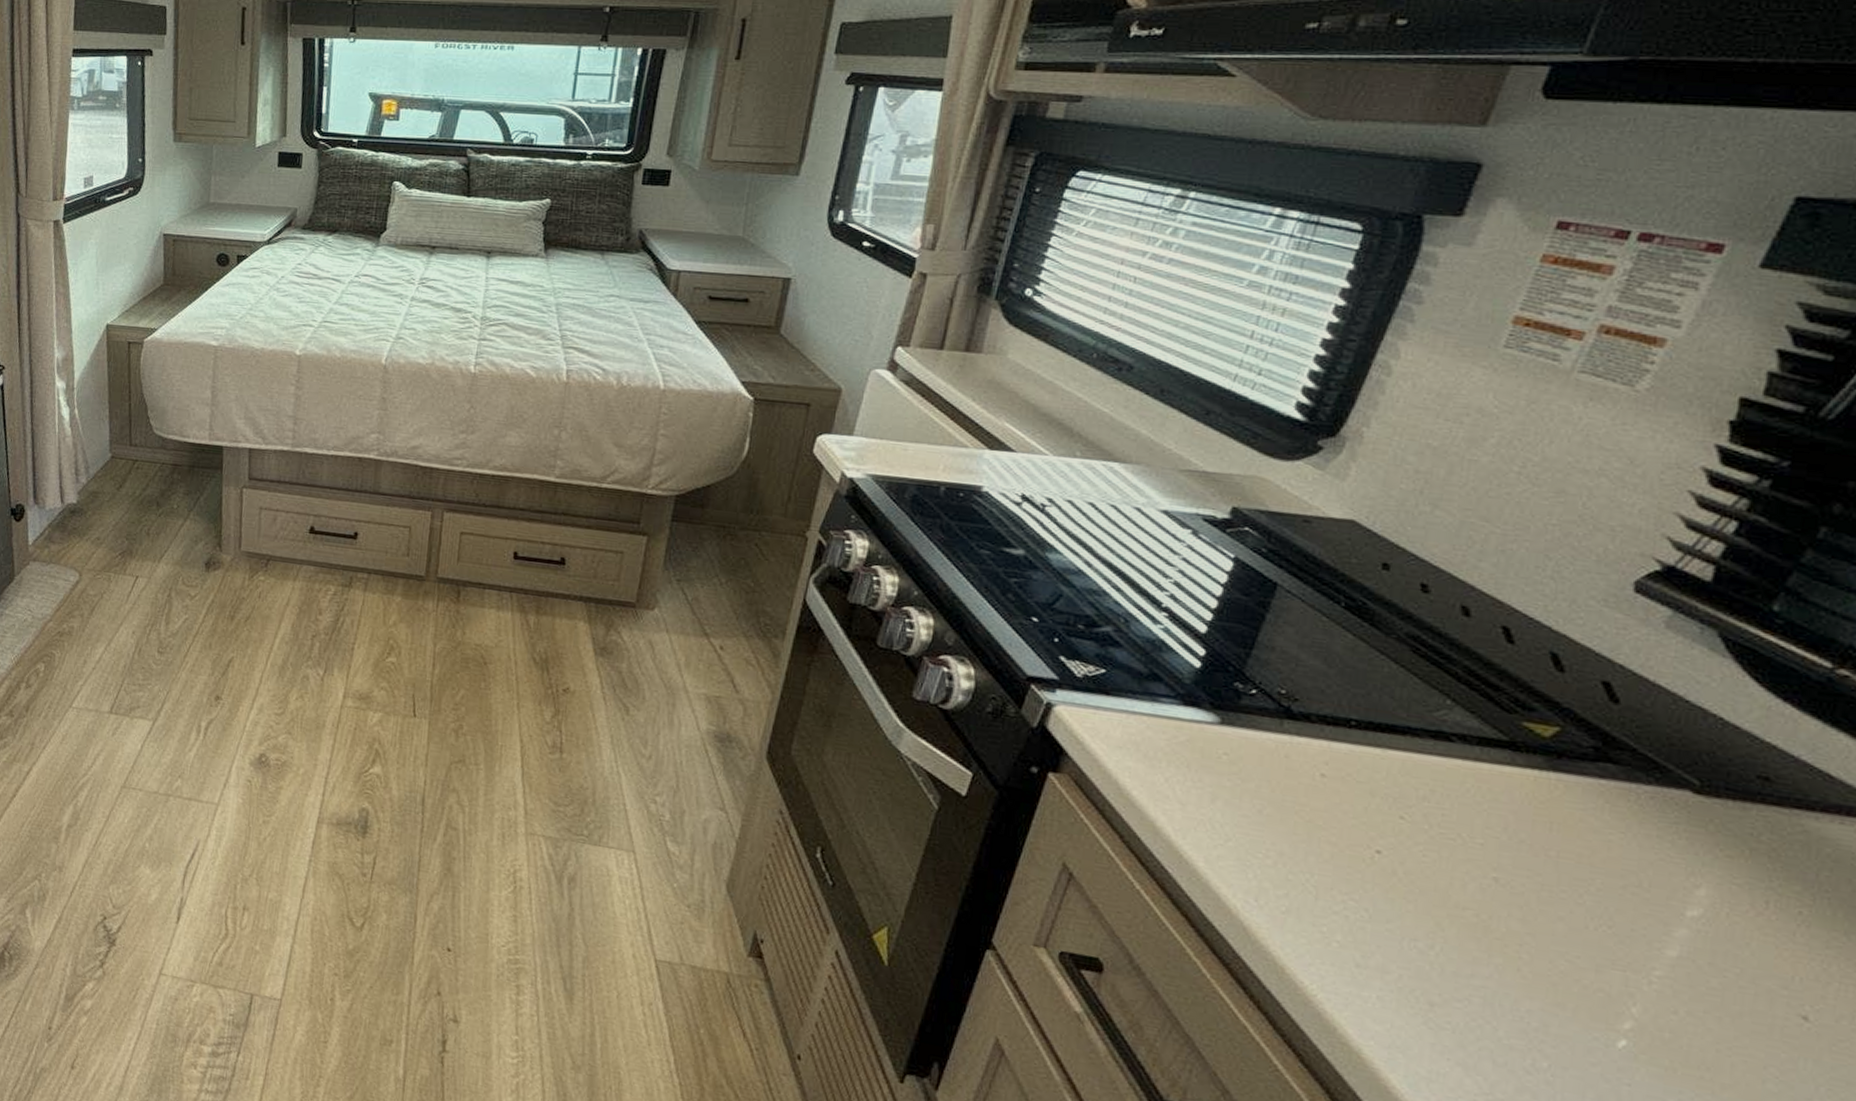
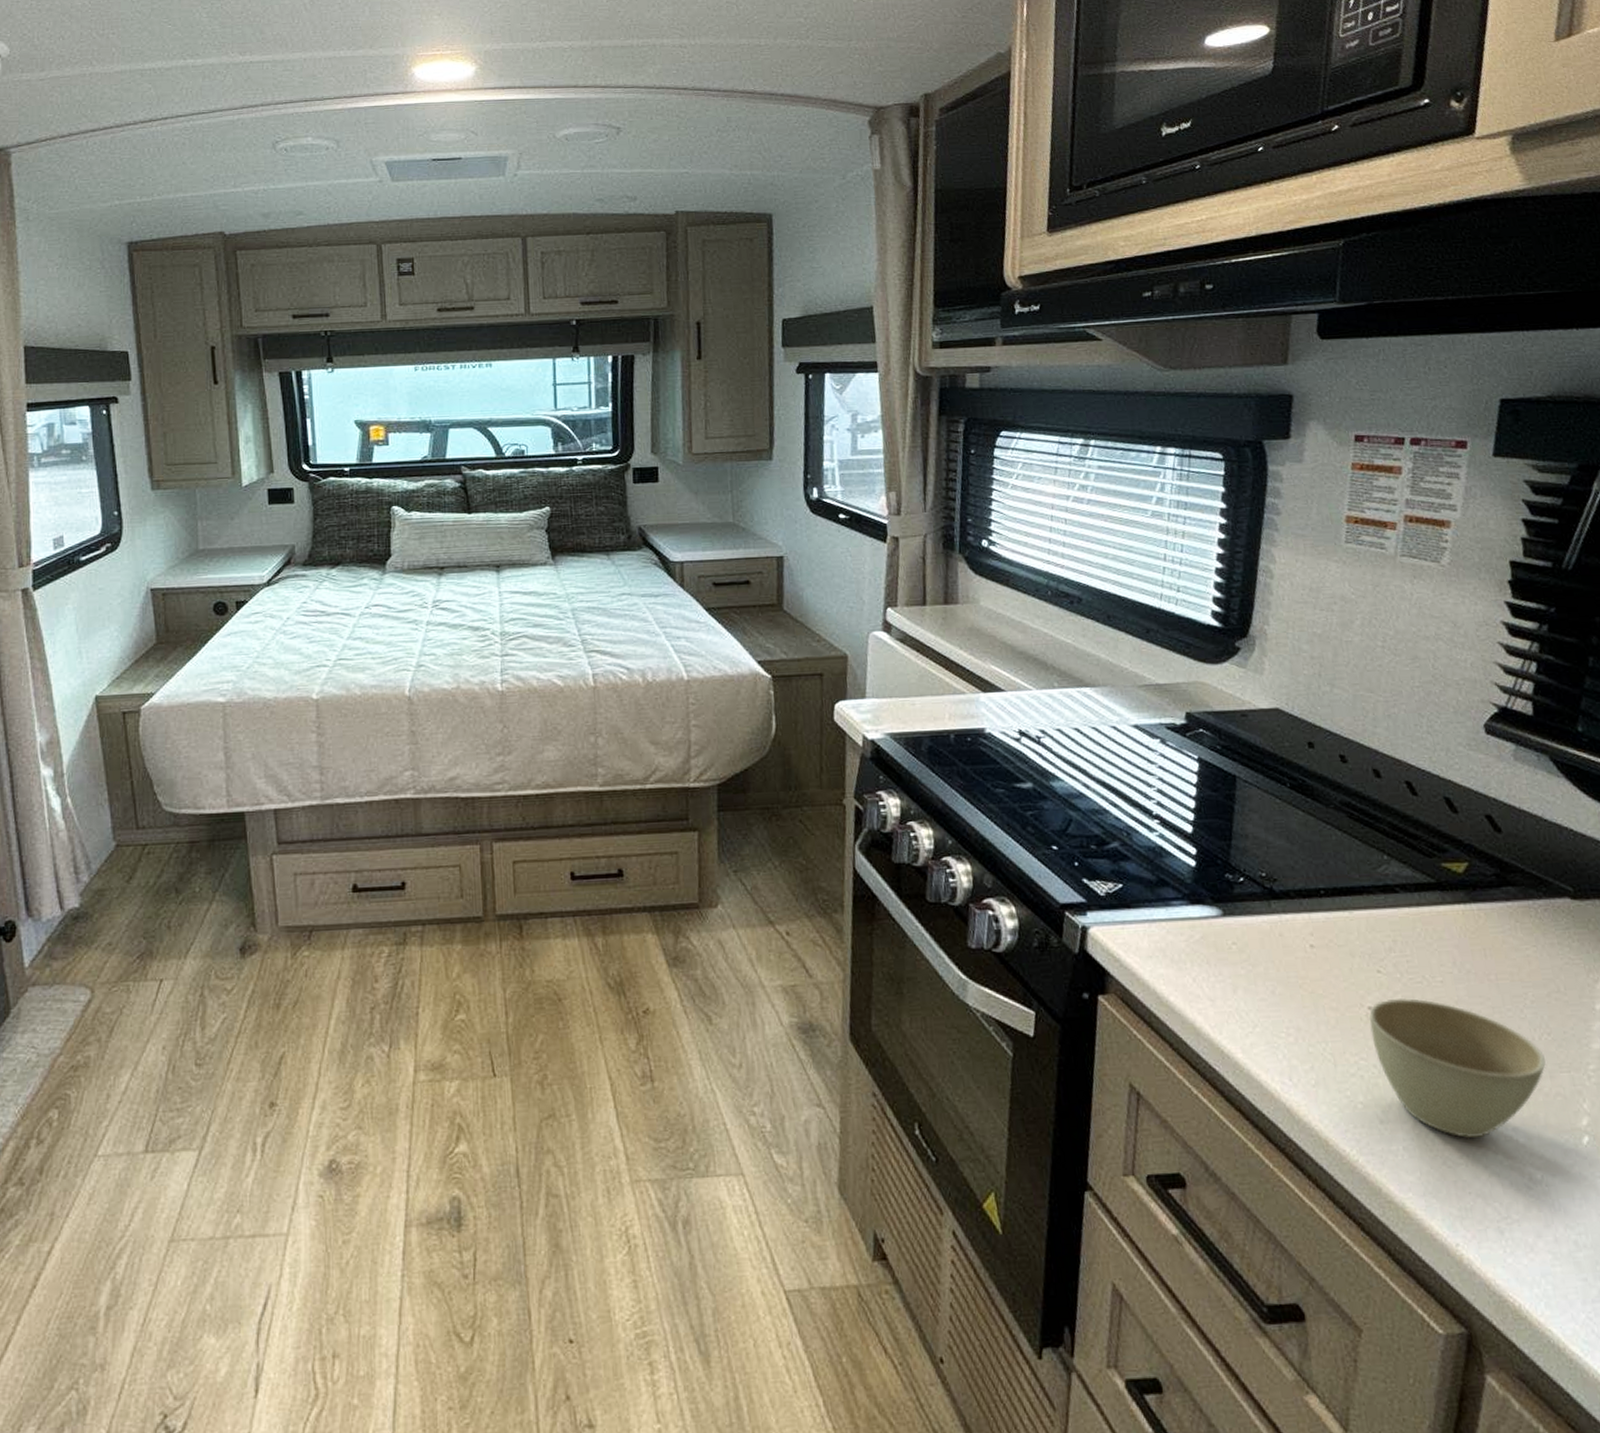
cup: none [1371,847,1596,1011] -> present [1368,997,1546,1139]

